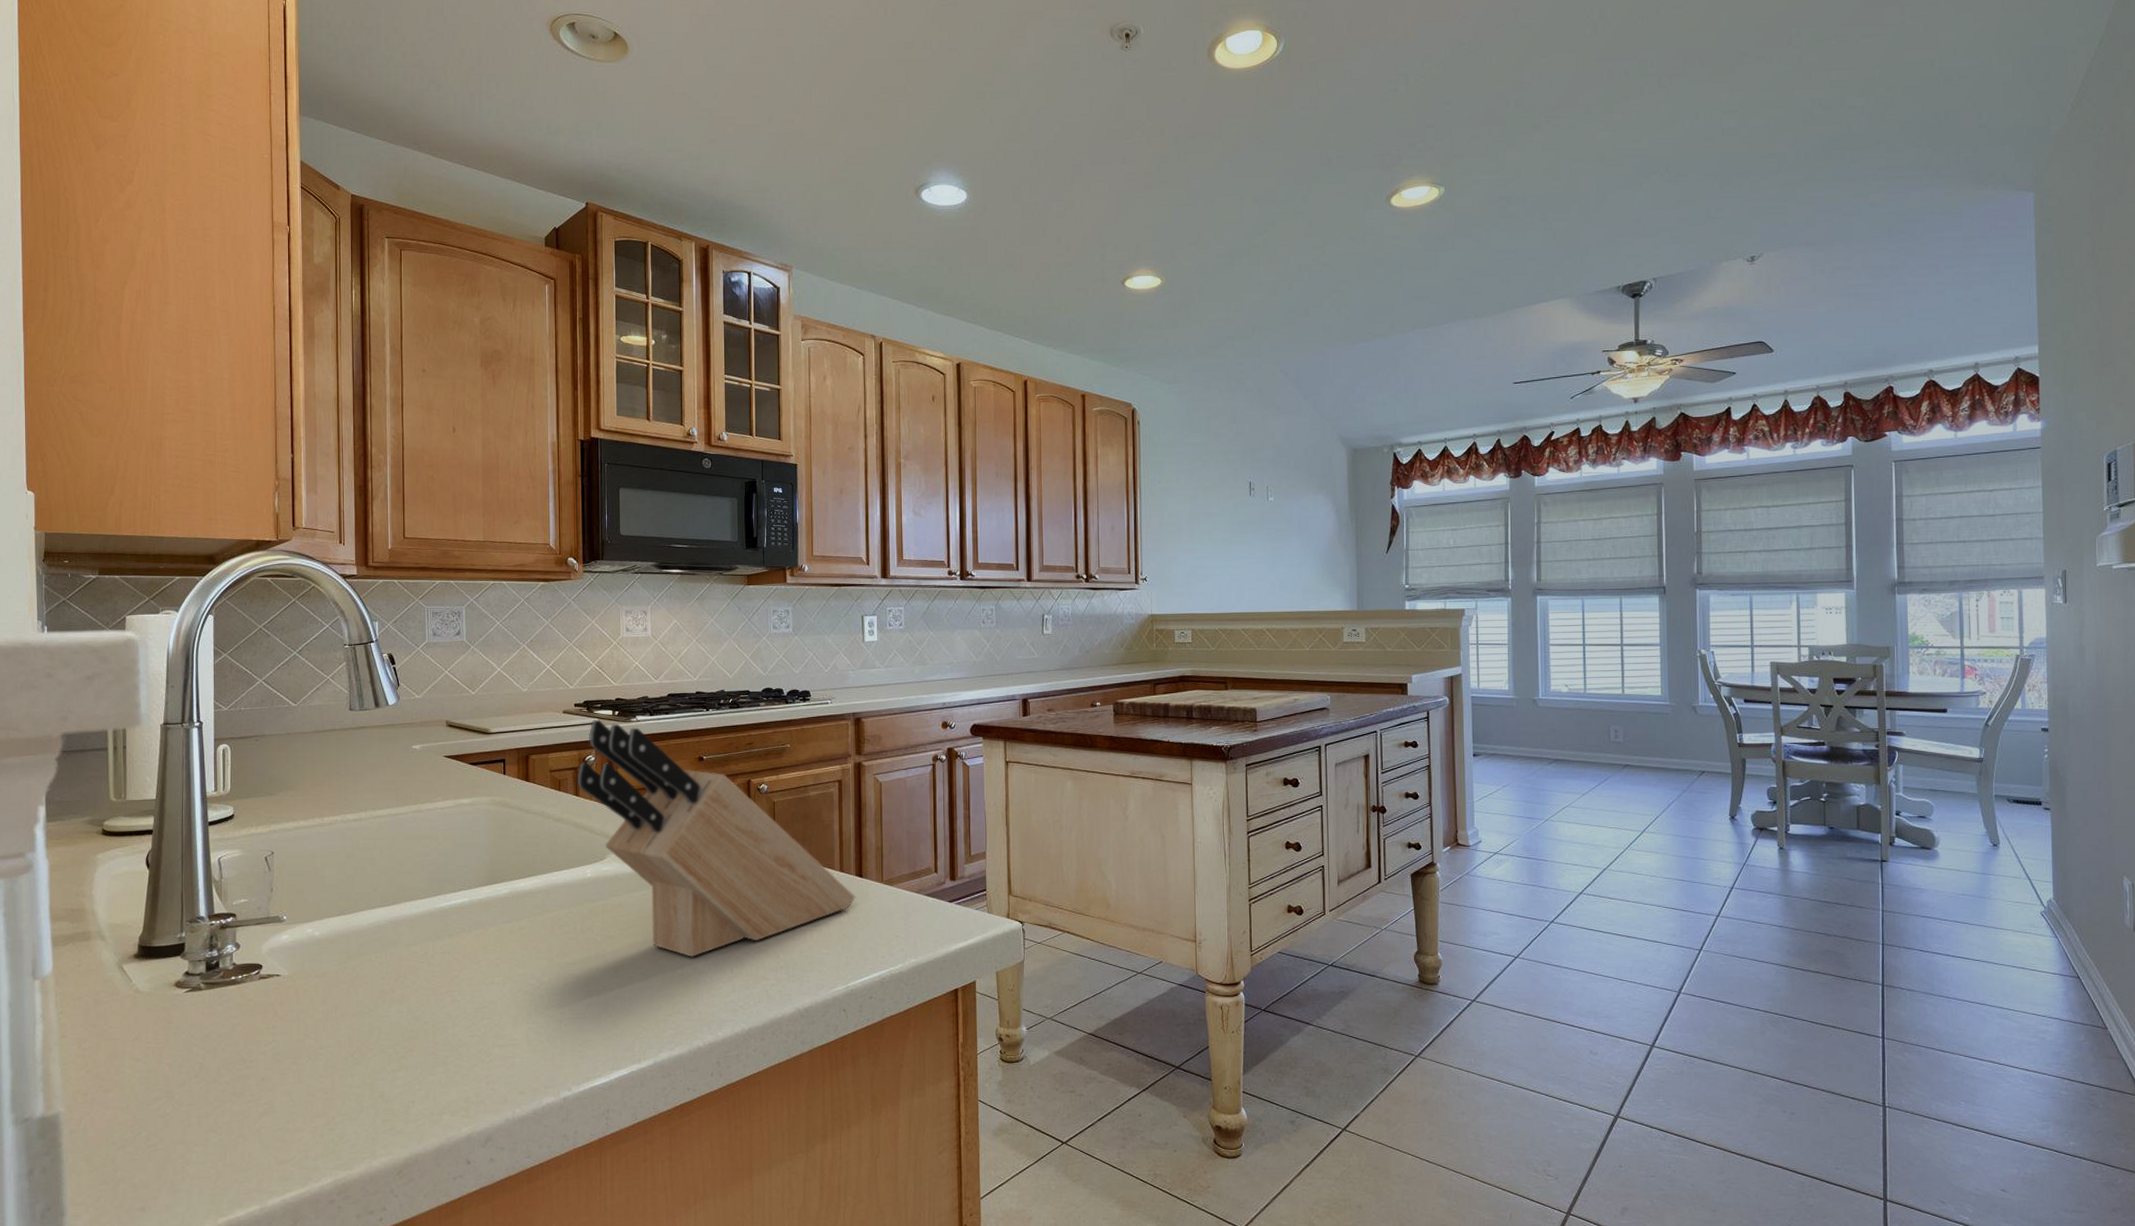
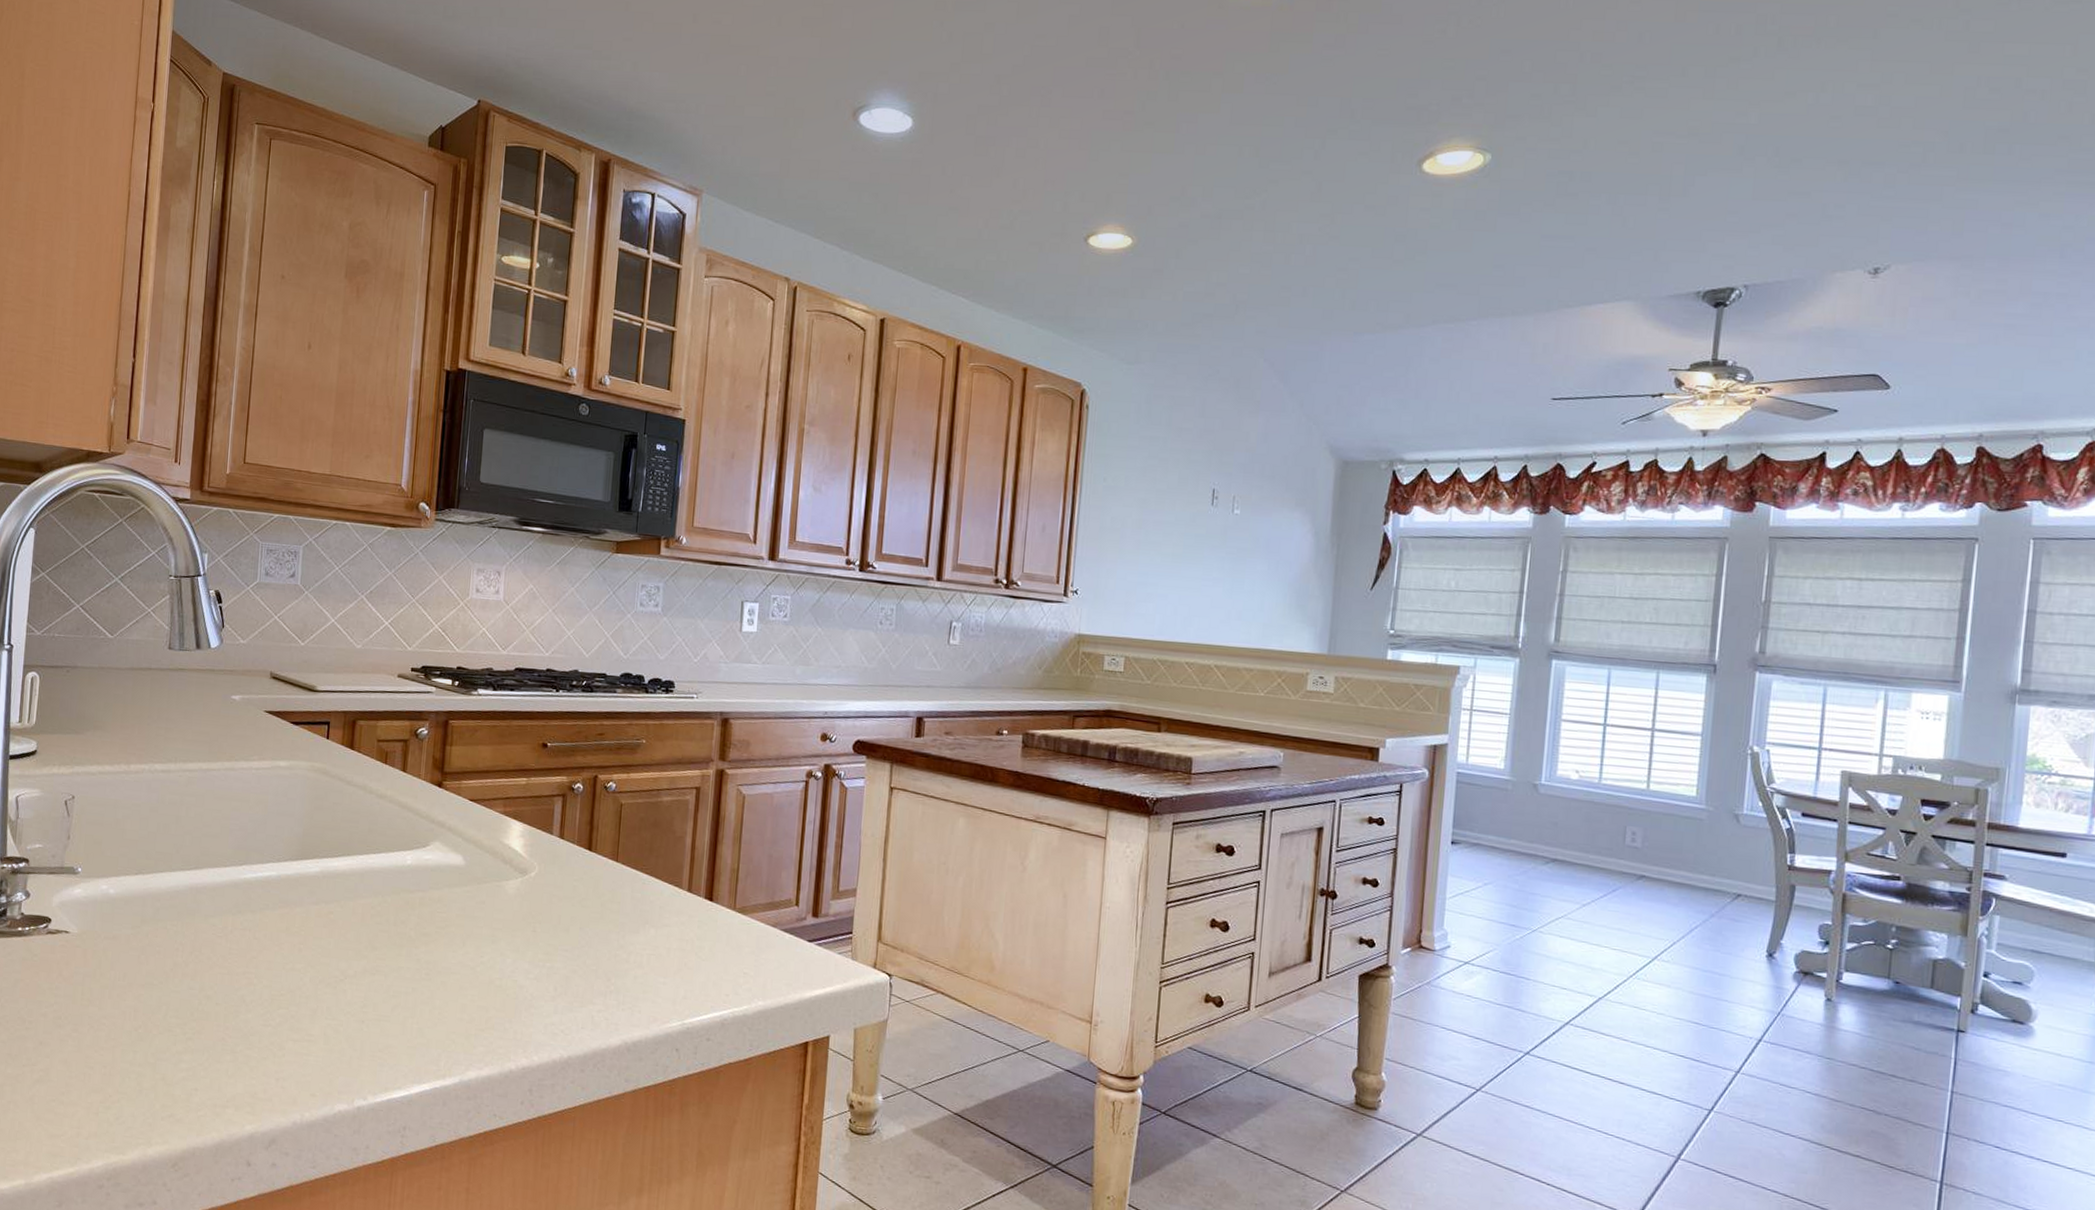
knife block: present [577,719,856,957] -> none [405,688,703,969]

